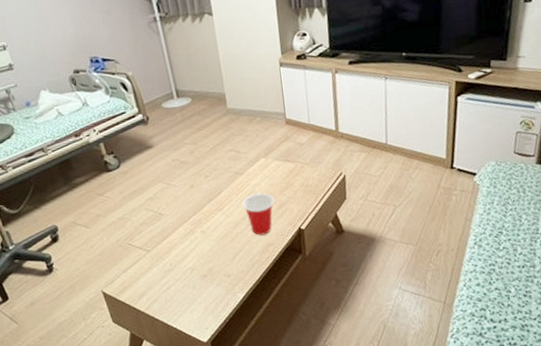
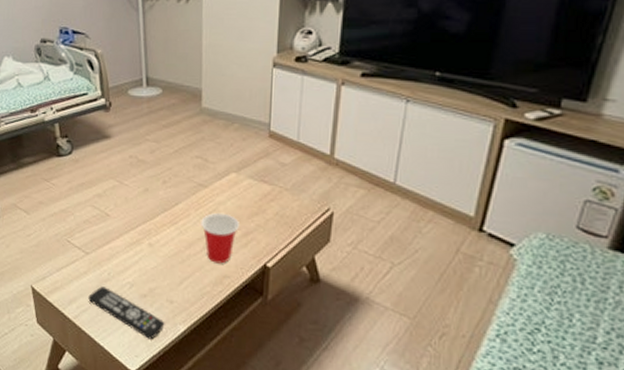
remote control: none [156,276,226,312] -> present [88,286,165,340]

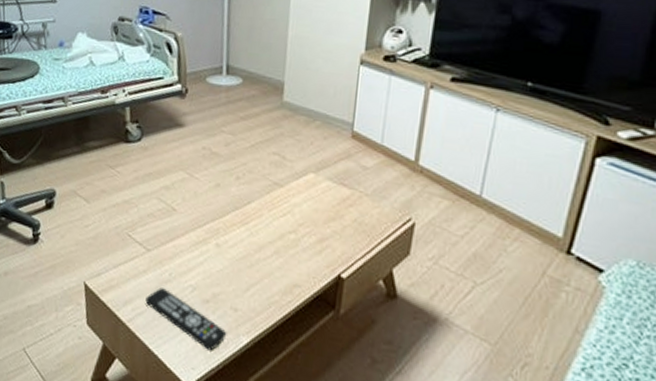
cup: present [201,212,239,264] -> none [273,214,315,271]

